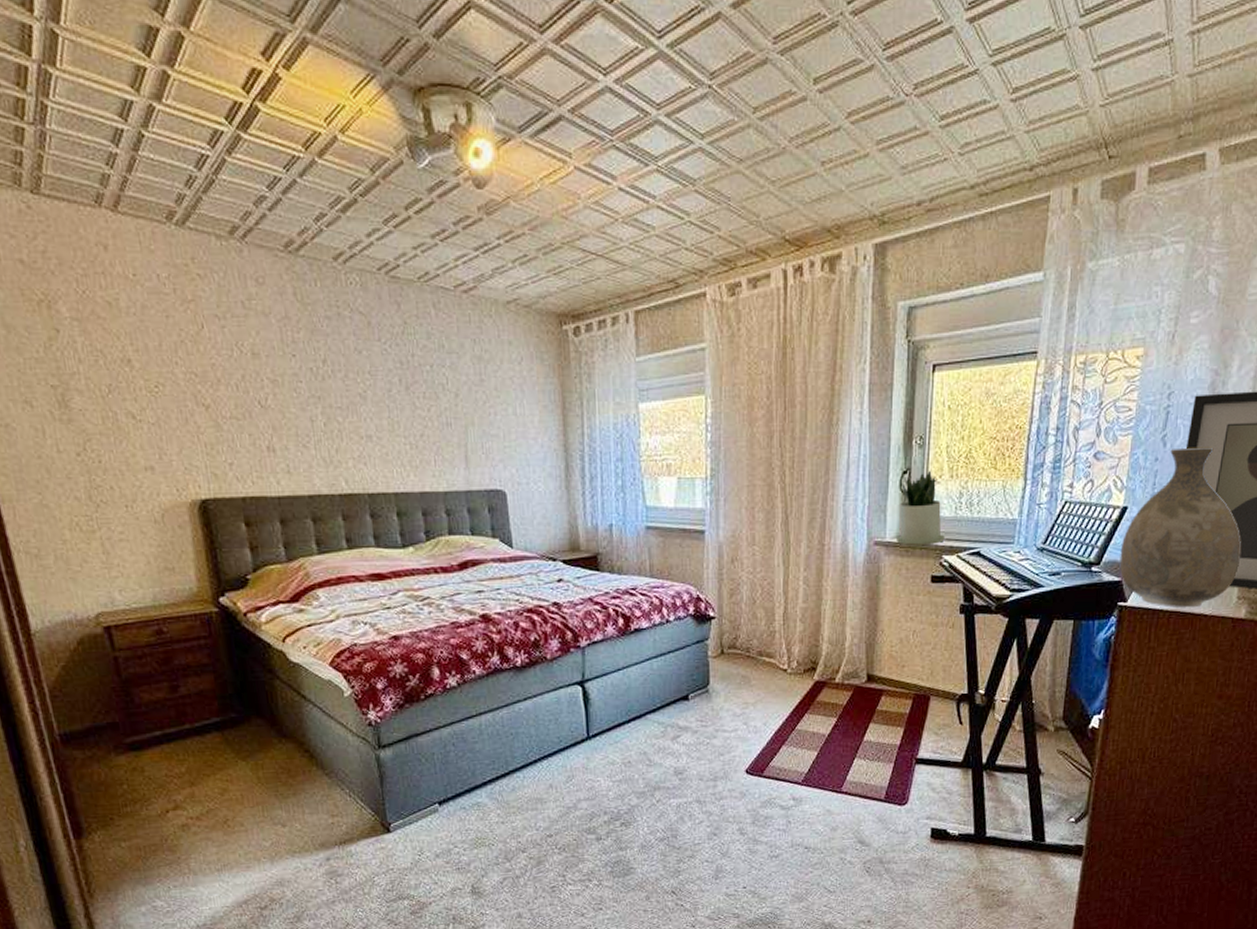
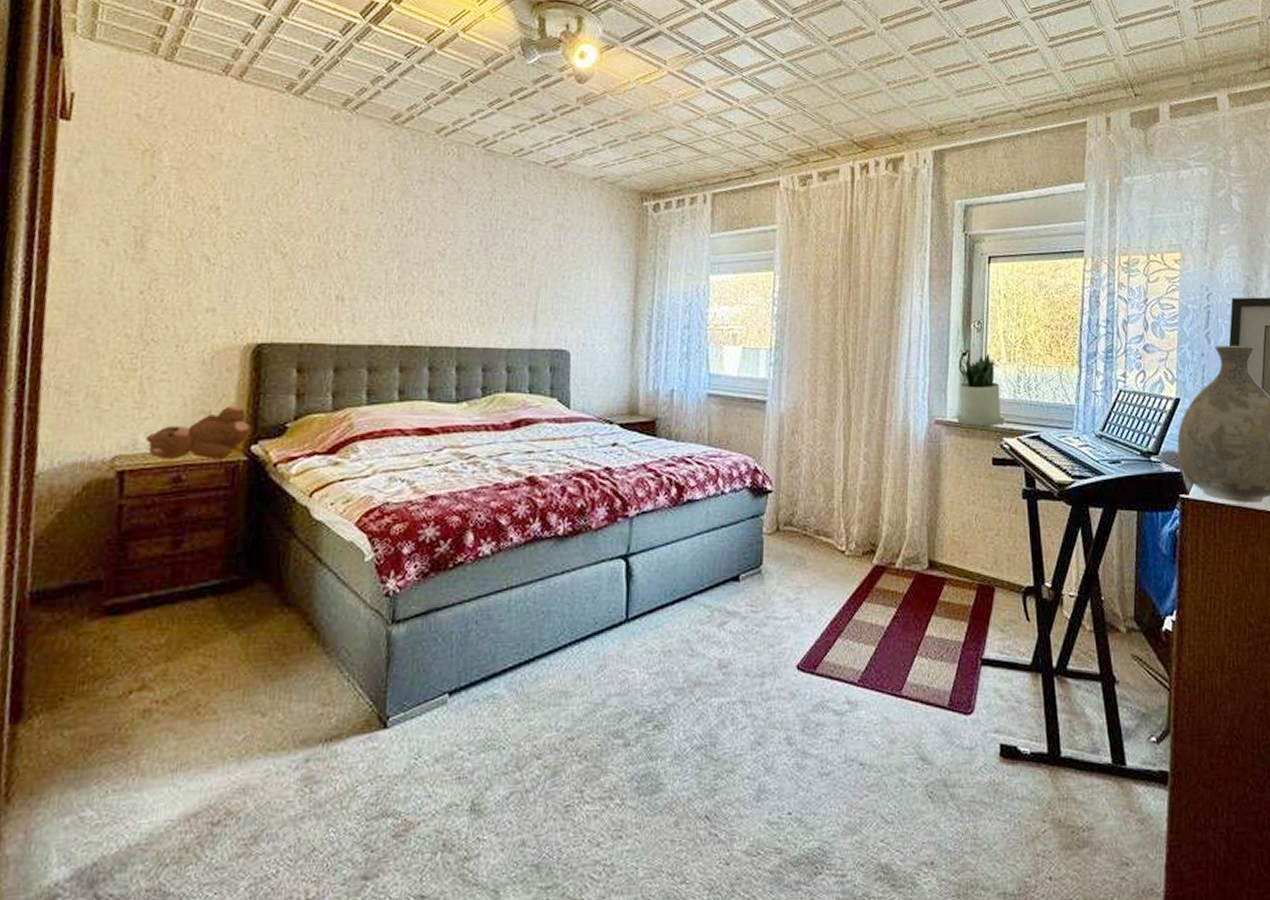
teddy bear: none [121,561,216,615] -> present [146,405,251,460]

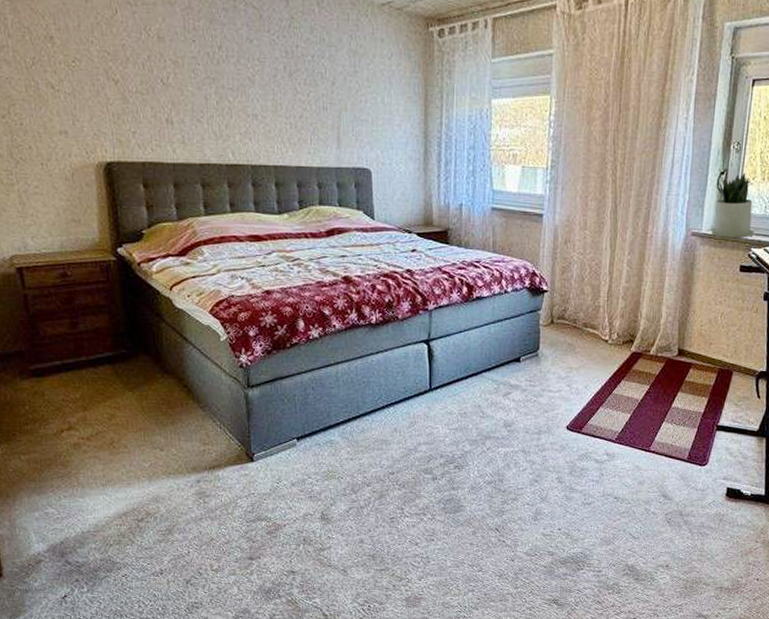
teddy bear: present [146,405,251,460] -> none [33,215,115,259]

